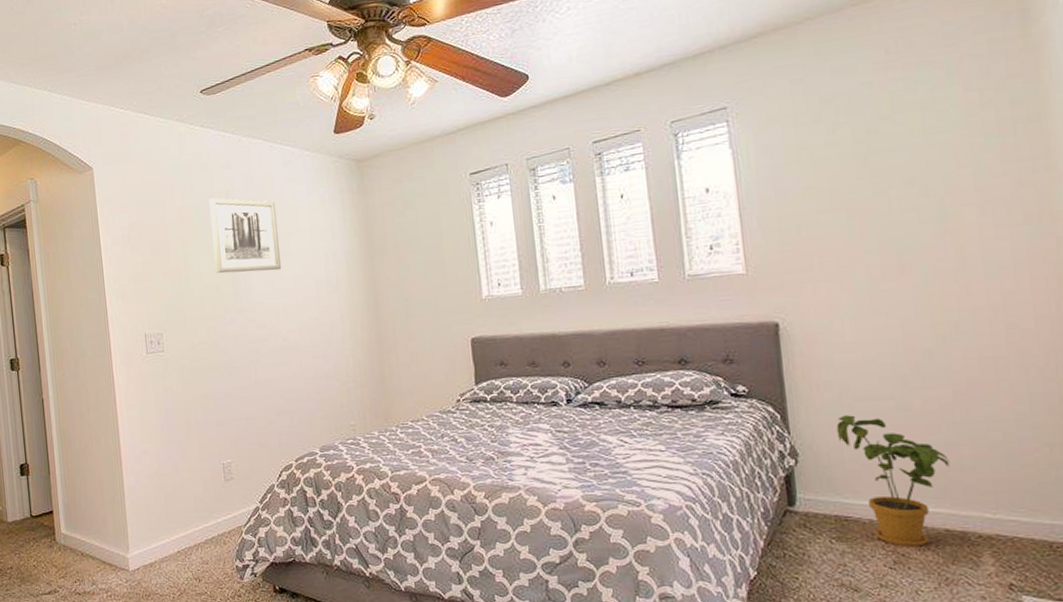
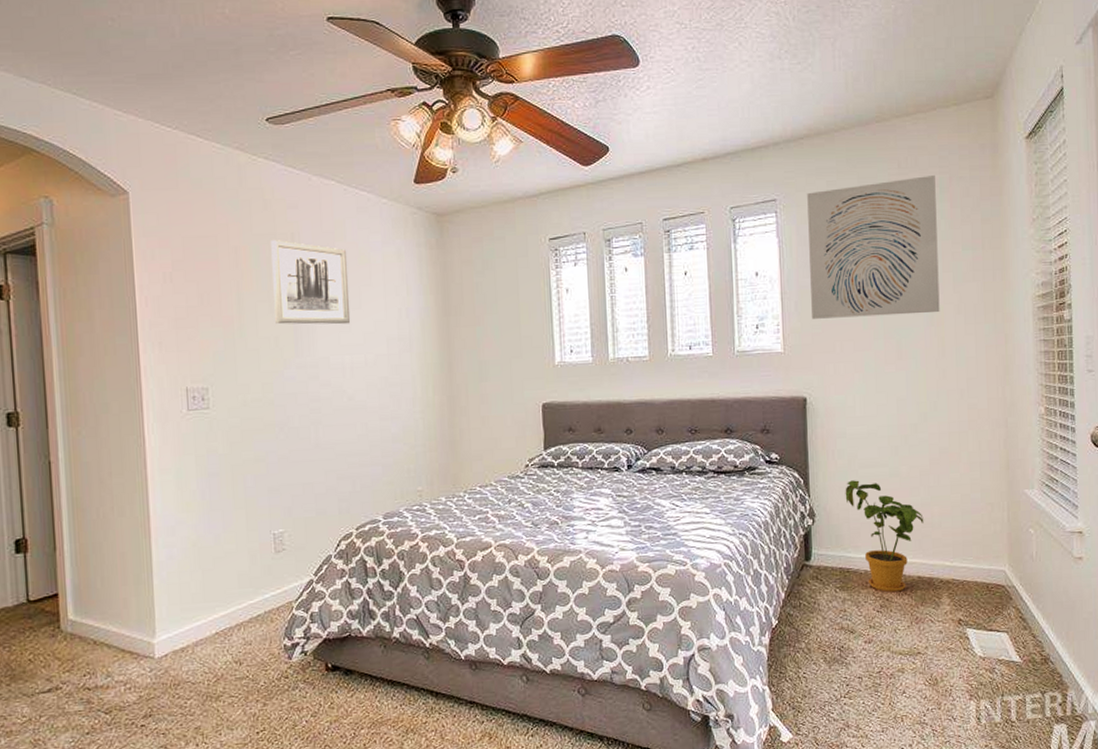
wall art: none [765,57,956,235] -> present [807,176,940,319]

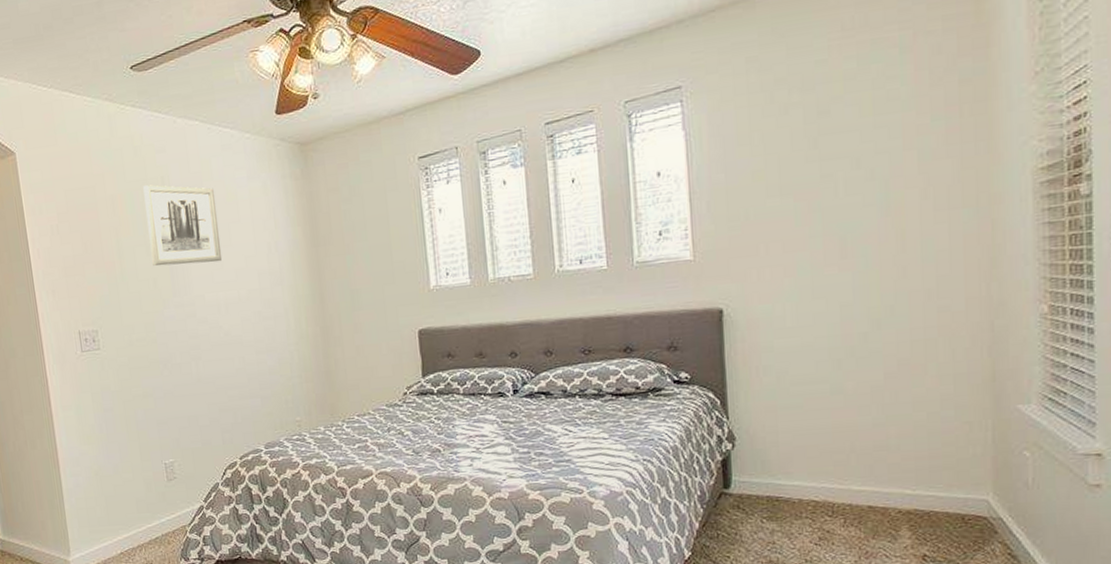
wall art: present [807,176,940,319] -> none [720,34,899,220]
house plant: present [845,480,924,593] -> none [772,399,876,524]

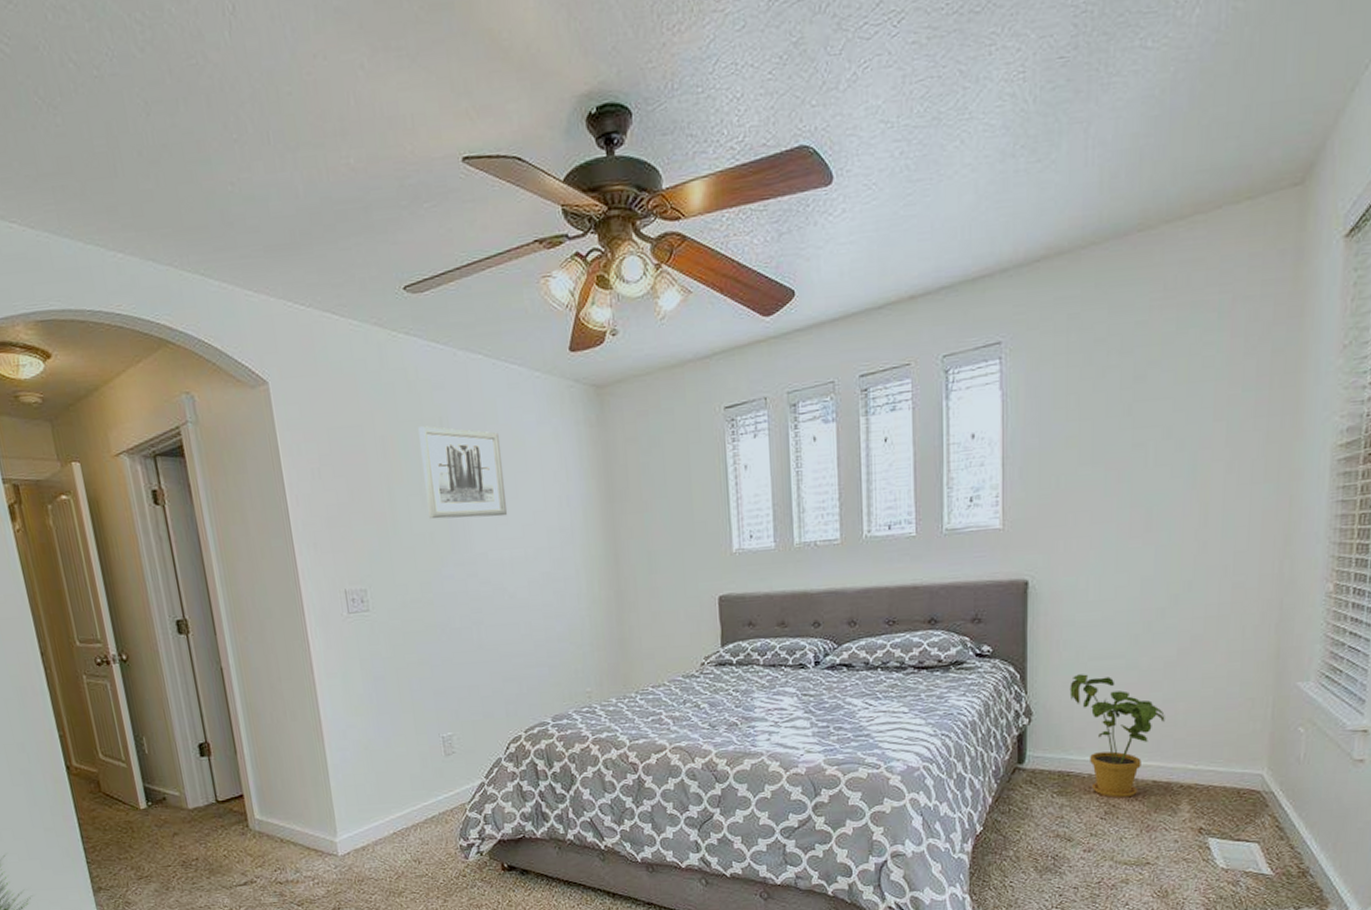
house plant: none [772,399,876,524] -> present [1069,674,1165,798]

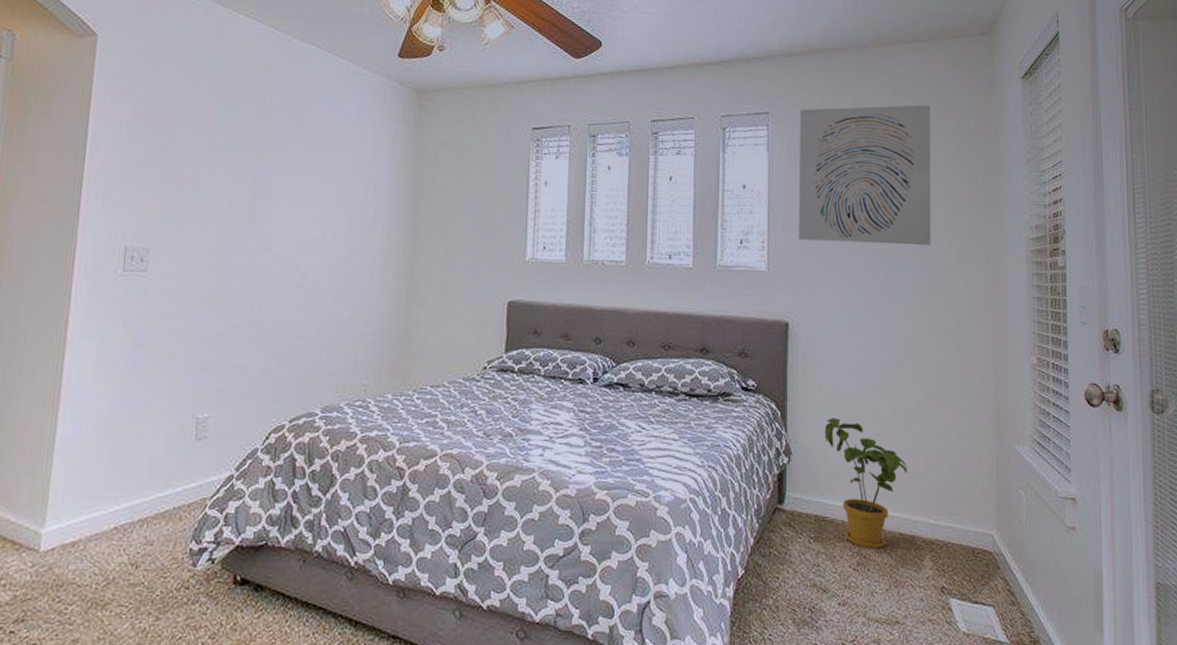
wall art: present [418,426,508,519] -> none [233,99,318,196]
wall art: none [1040,297,1213,487] -> present [799,104,931,246]

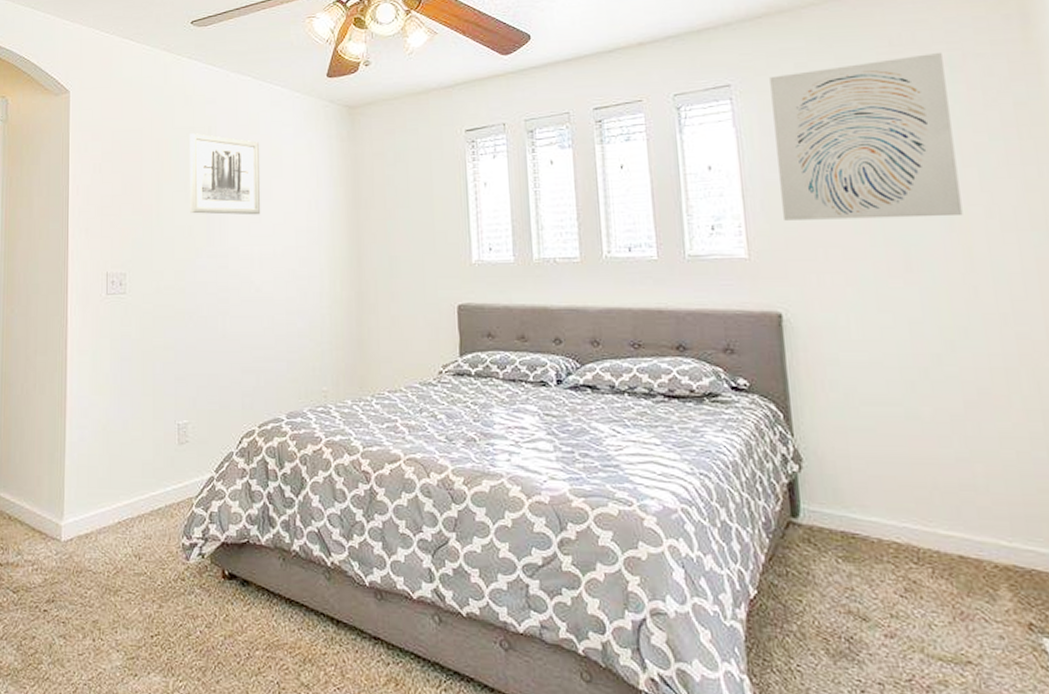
wall art: none [233,99,318,196] -> present [190,133,261,215]
house plant: present [824,418,907,549] -> none [842,420,962,574]

